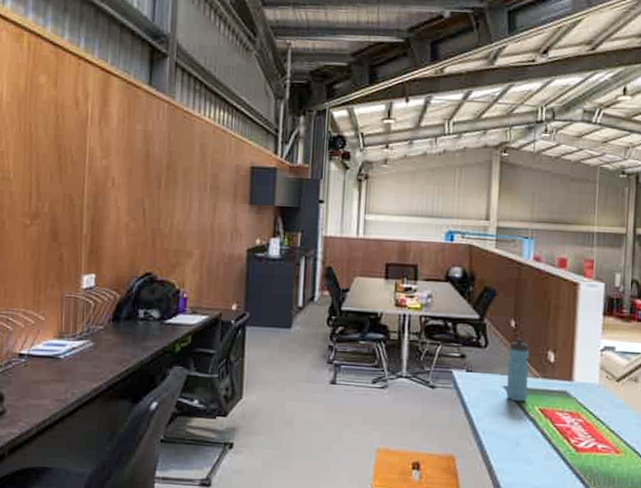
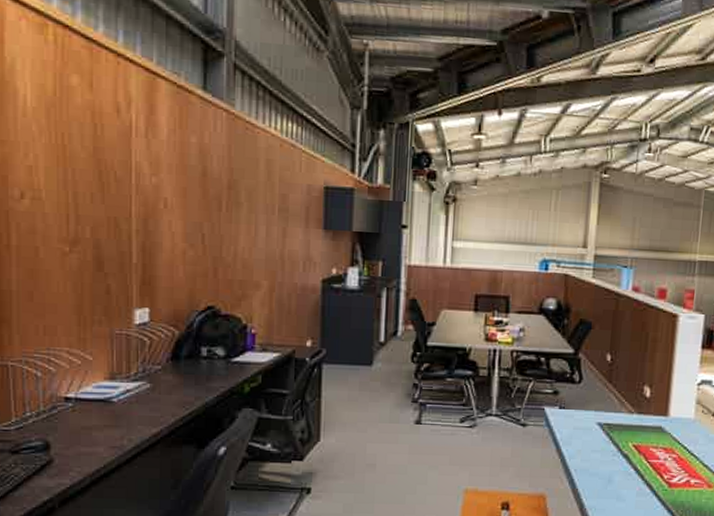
water bottle: present [506,338,530,402] -> none [600,372,625,438]

